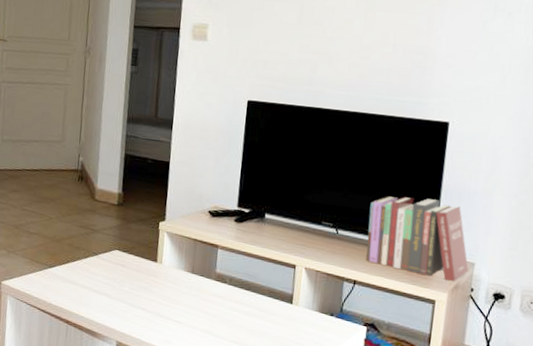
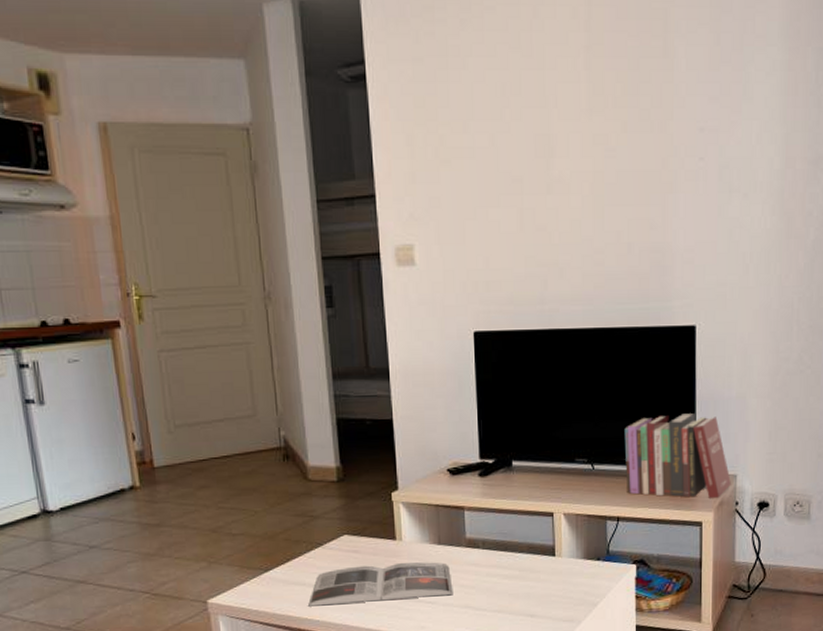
magazine: none [78,277,199,319] -> present [308,561,453,607]

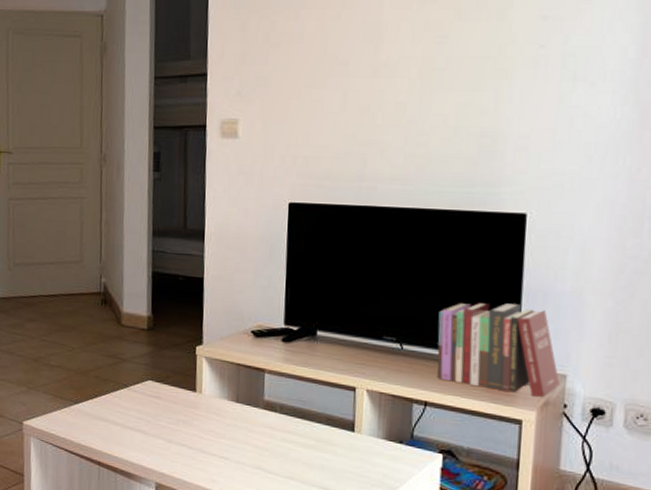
magazine: present [308,561,453,607] -> none [110,411,247,454]

